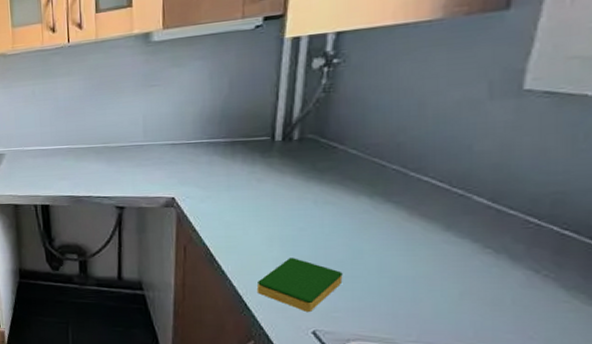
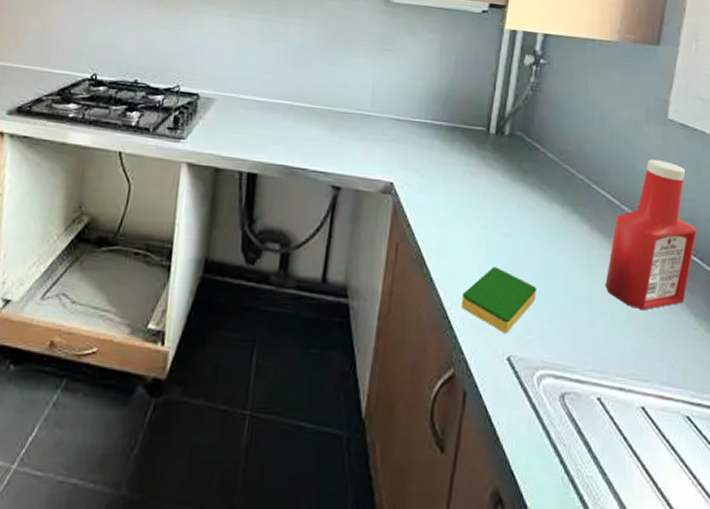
ketchup bottle: none [431,135,570,287] -> present [605,159,697,311]

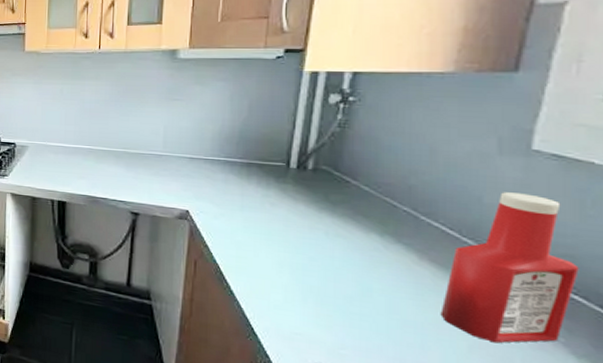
dish sponge: present [461,267,537,333] -> none [264,286,351,345]

